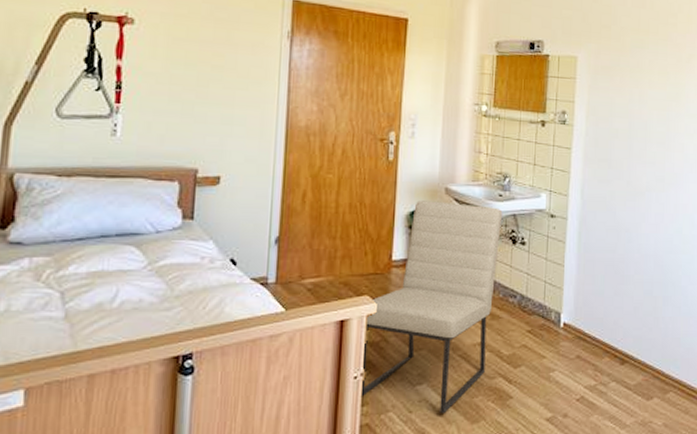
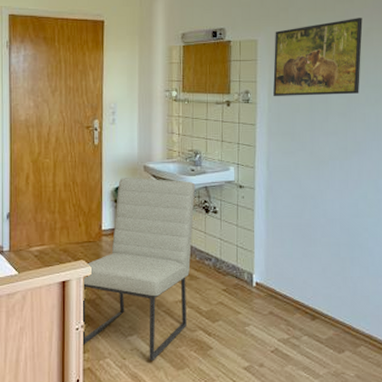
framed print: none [592,42,685,123] -> present [273,18,363,97]

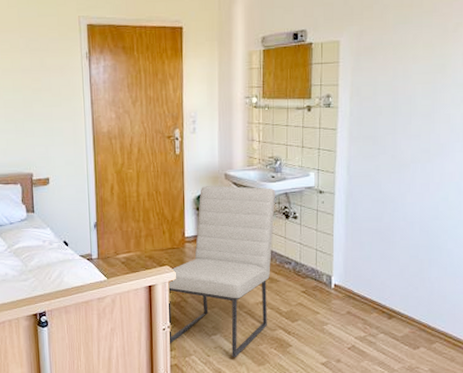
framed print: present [273,18,363,97] -> none [355,12,452,100]

